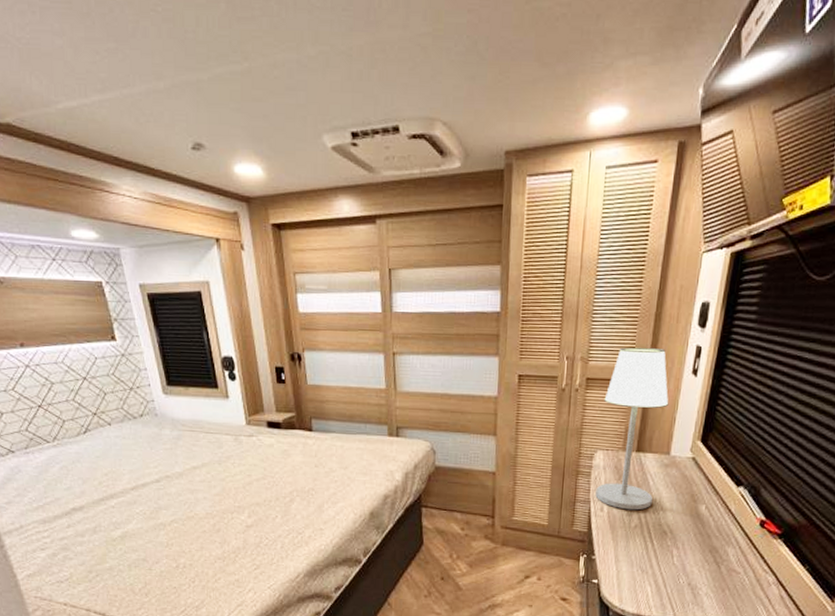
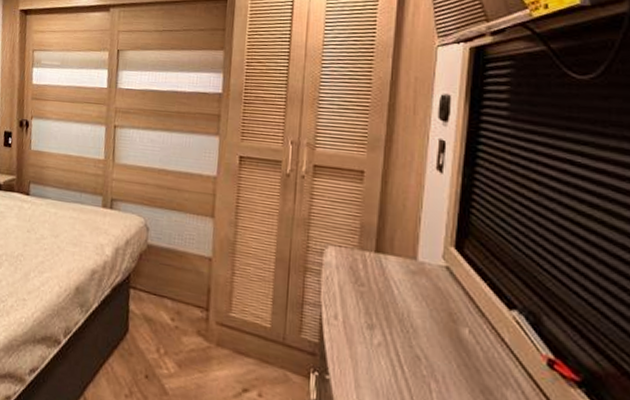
table lamp: present [595,347,669,510] -> none [327,136,411,324]

